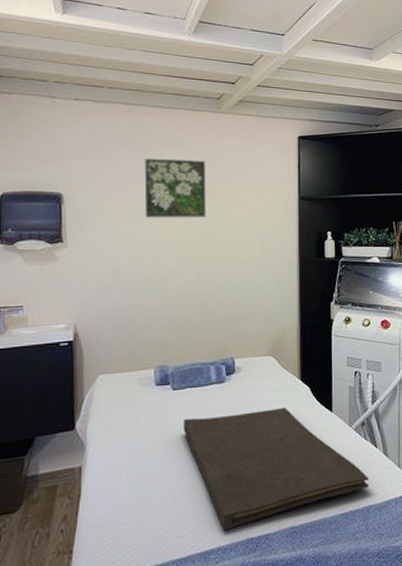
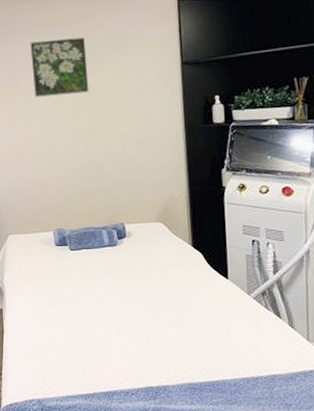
hand towel: present [184,407,370,531] -> none [82,271,273,377]

